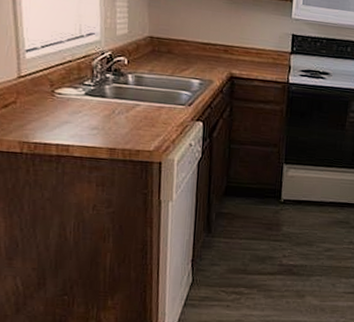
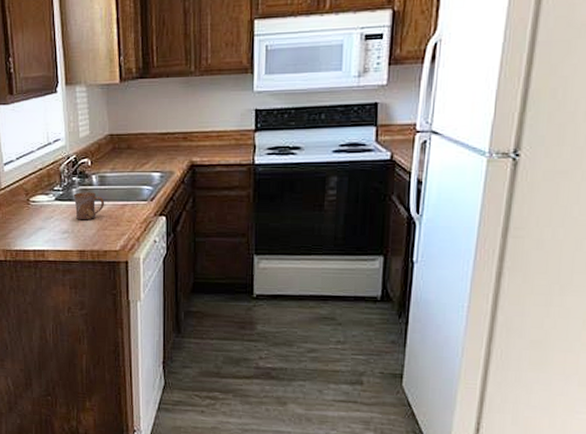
mug: none [106,89,141,118] -> present [73,192,105,220]

